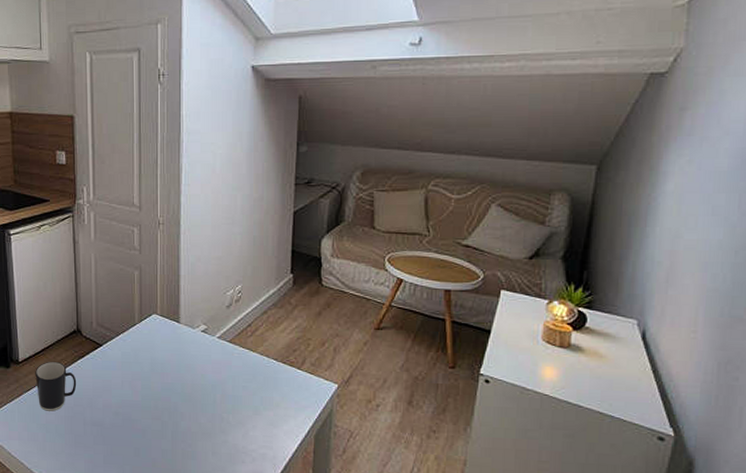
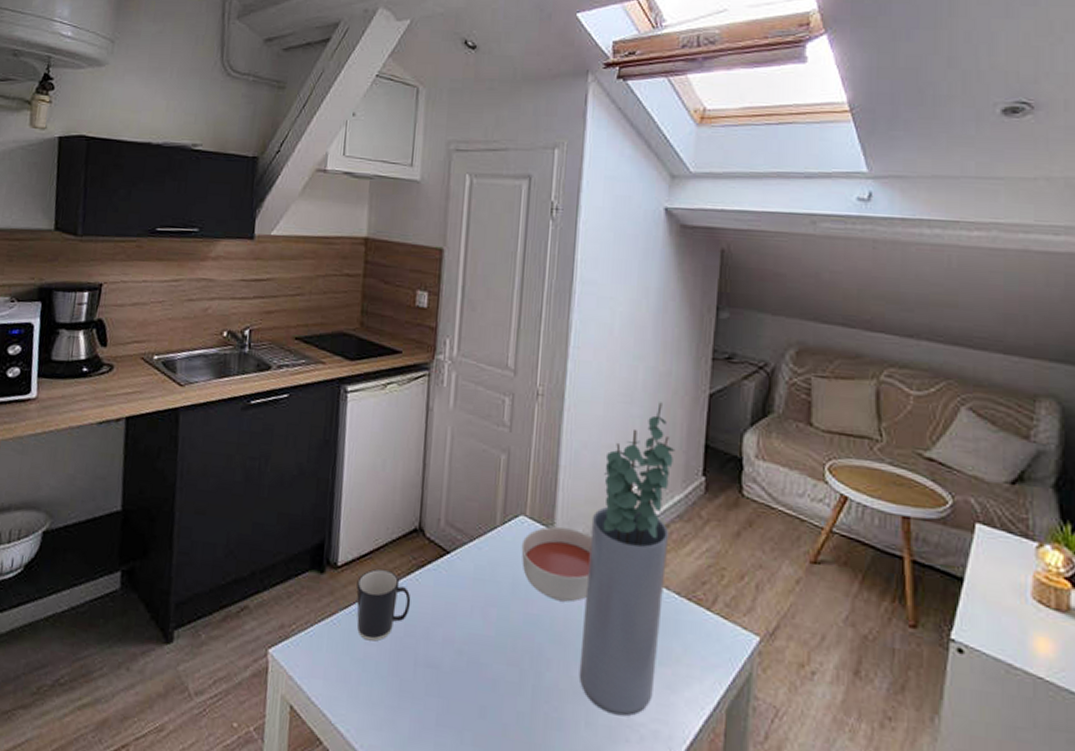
bowl: none [155,319,209,372] -> present [521,526,592,602]
vase: none [205,221,269,446] -> present [578,402,675,717]

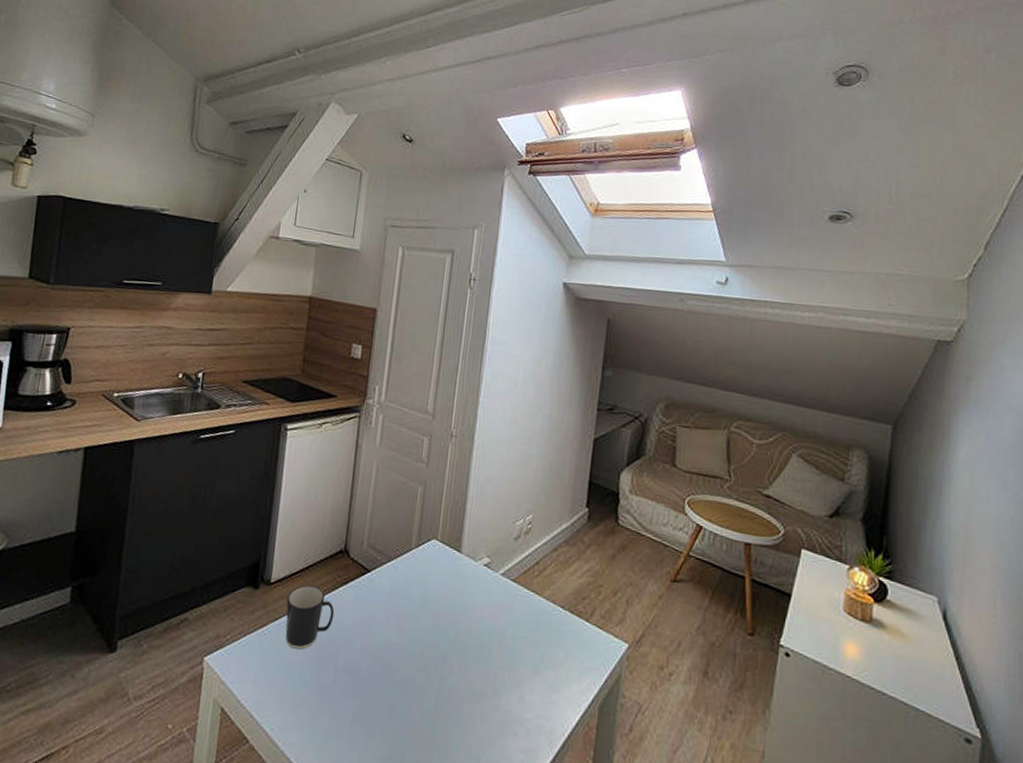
bowl: present [521,526,592,602] -> none [432,548,493,615]
vase: present [578,402,675,717] -> none [476,444,565,714]

